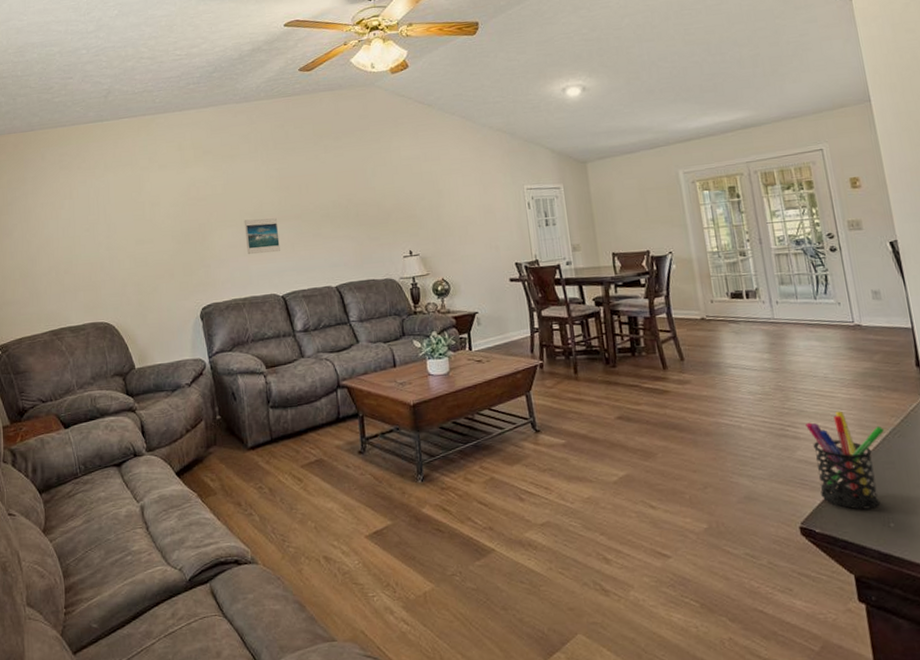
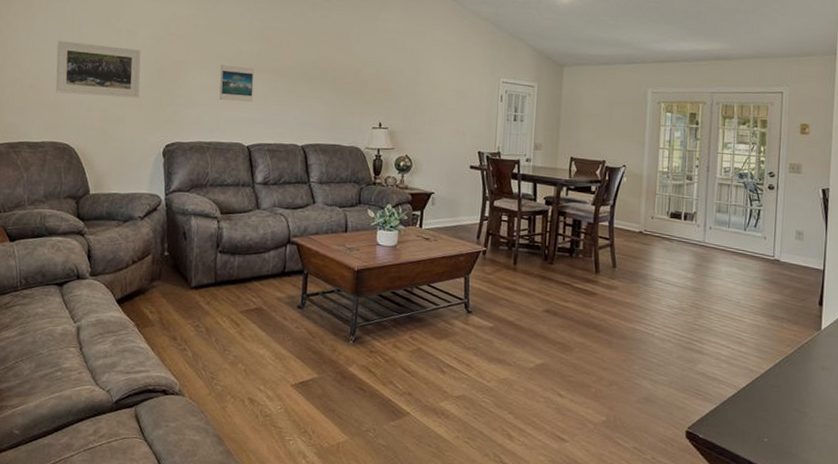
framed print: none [85,219,170,274] -> present [55,40,141,98]
pen holder: present [806,410,885,510] -> none [711,334,779,424]

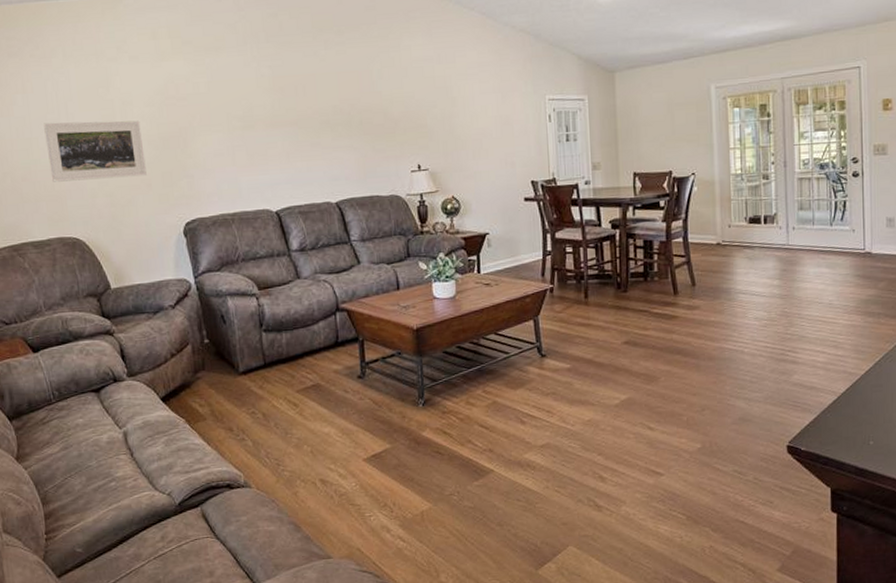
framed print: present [219,65,254,103] -> none [231,123,274,165]

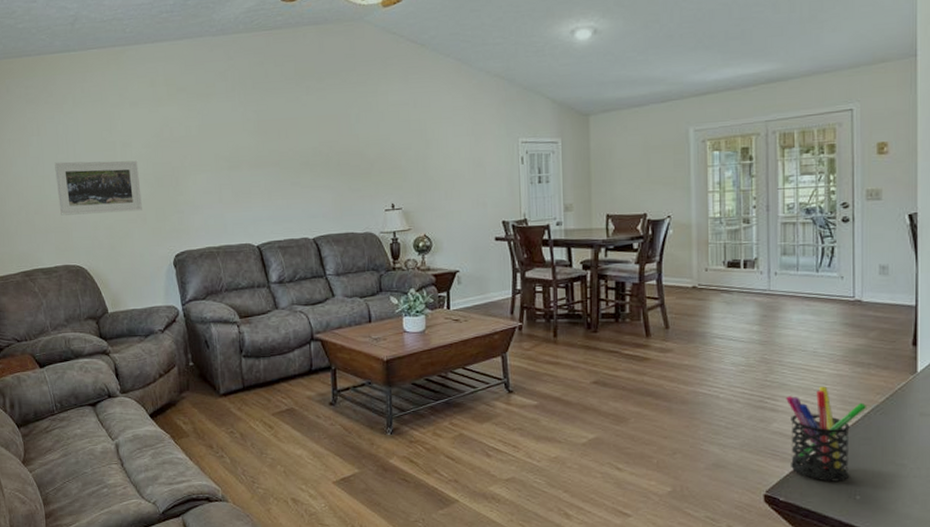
pen holder: none [805,336,878,429] -> present [786,386,868,482]

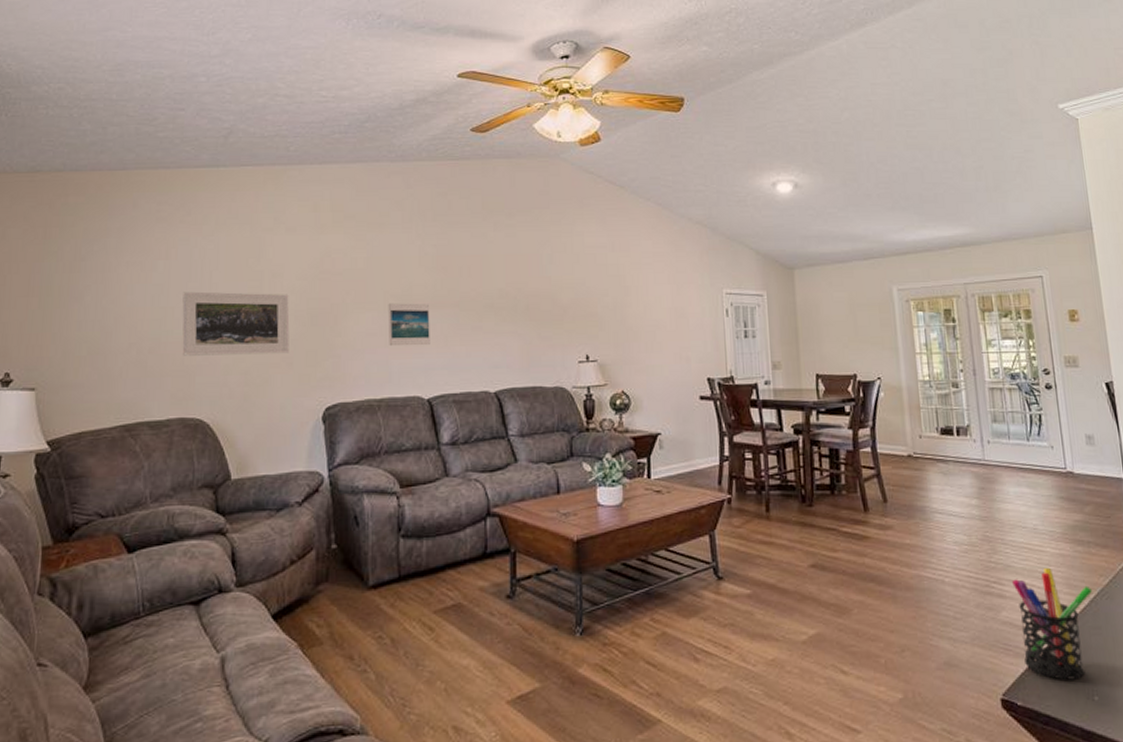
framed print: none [219,164,257,202] -> present [388,303,430,347]

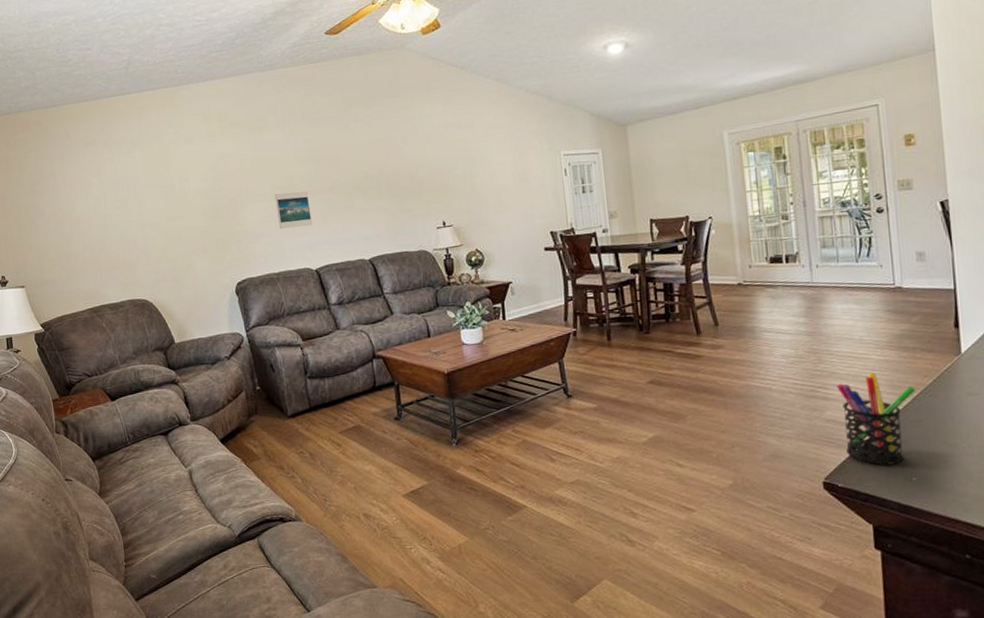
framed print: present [182,291,290,356] -> none [116,194,203,252]

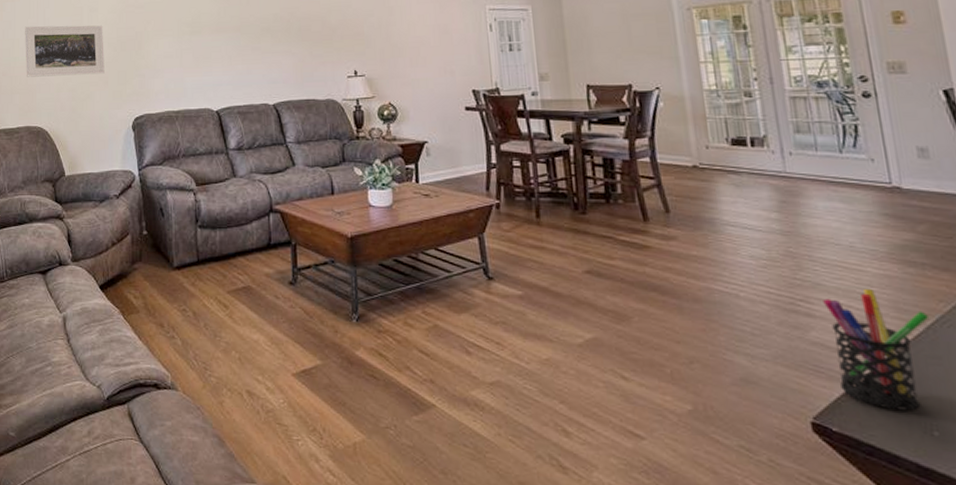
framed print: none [116,194,203,252] -> present [25,25,105,77]
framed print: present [274,191,312,230] -> none [181,29,217,66]

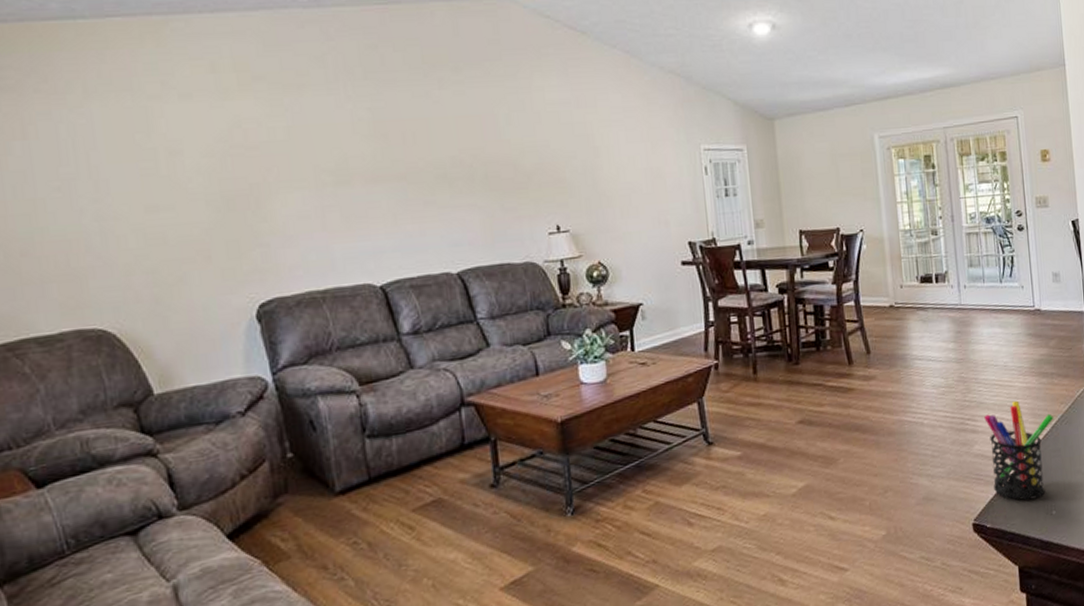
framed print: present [25,25,105,77] -> none [54,175,204,257]

